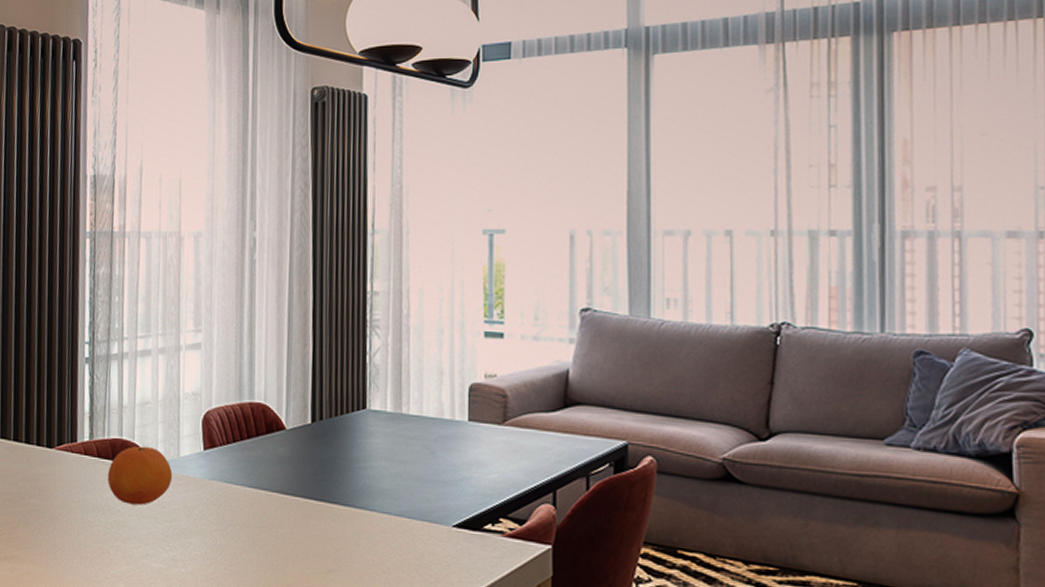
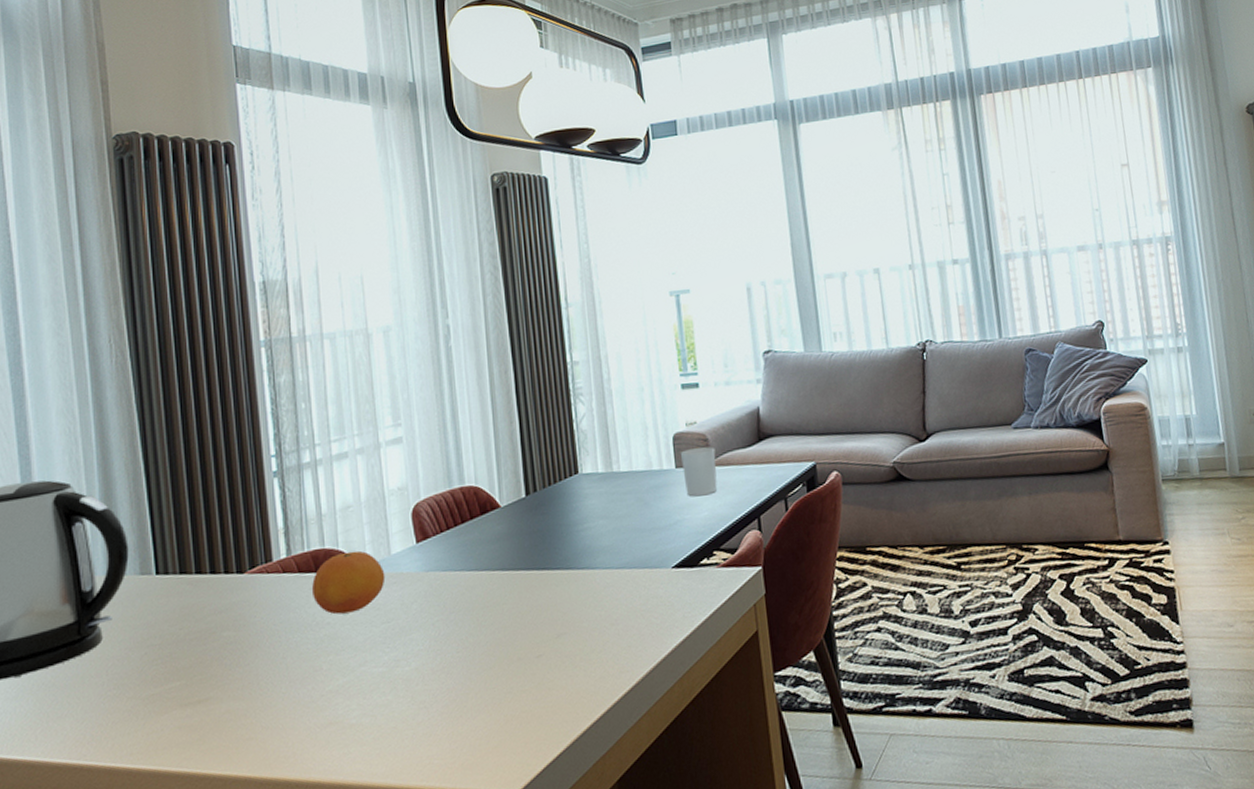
candle holder: none [475,403,514,457] -> present [680,447,718,497]

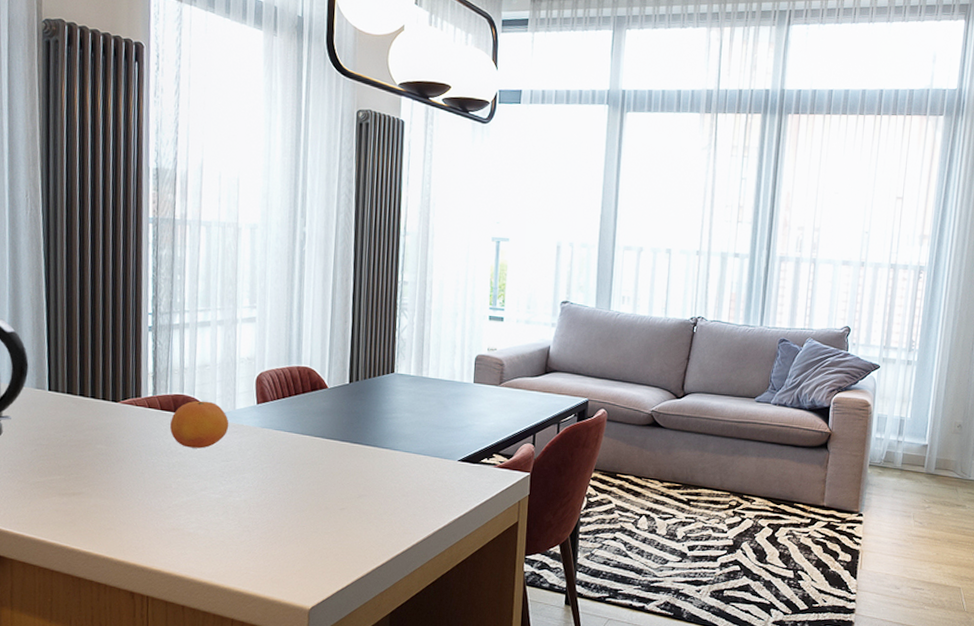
candle holder: present [680,447,718,497] -> none [479,370,508,409]

